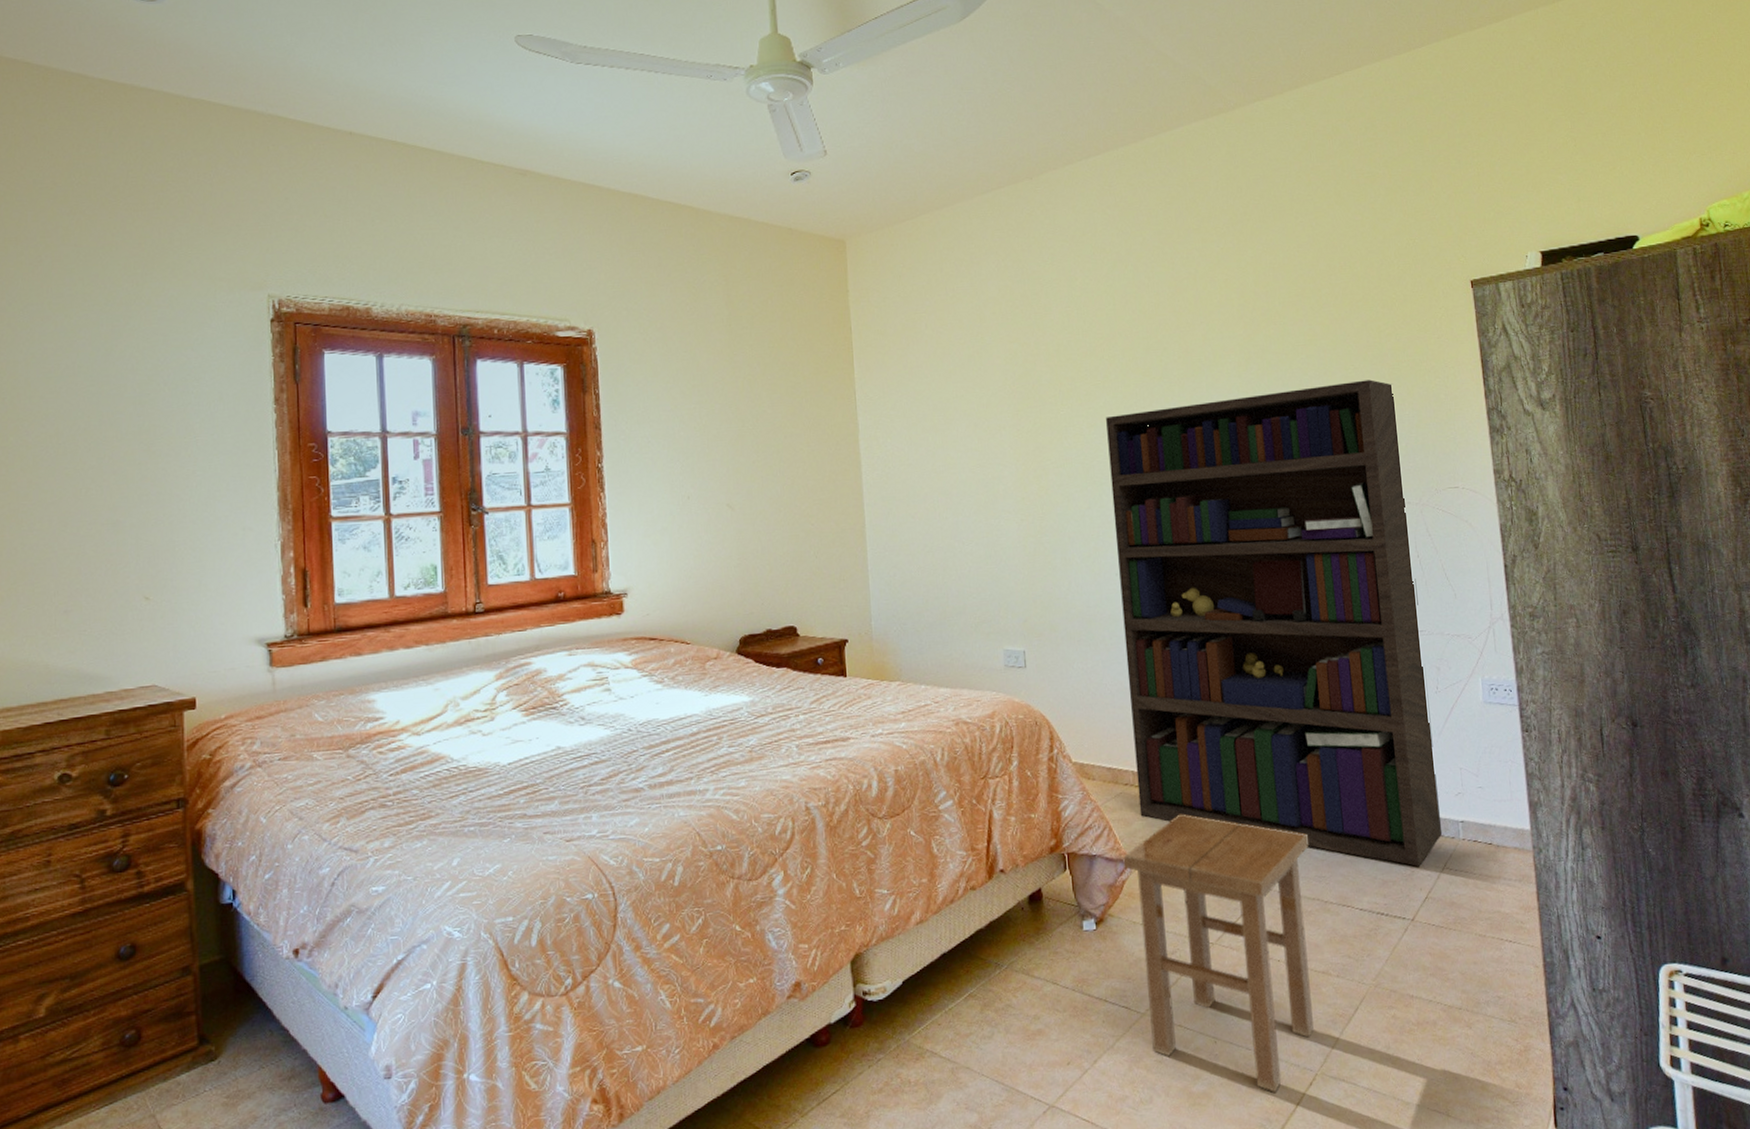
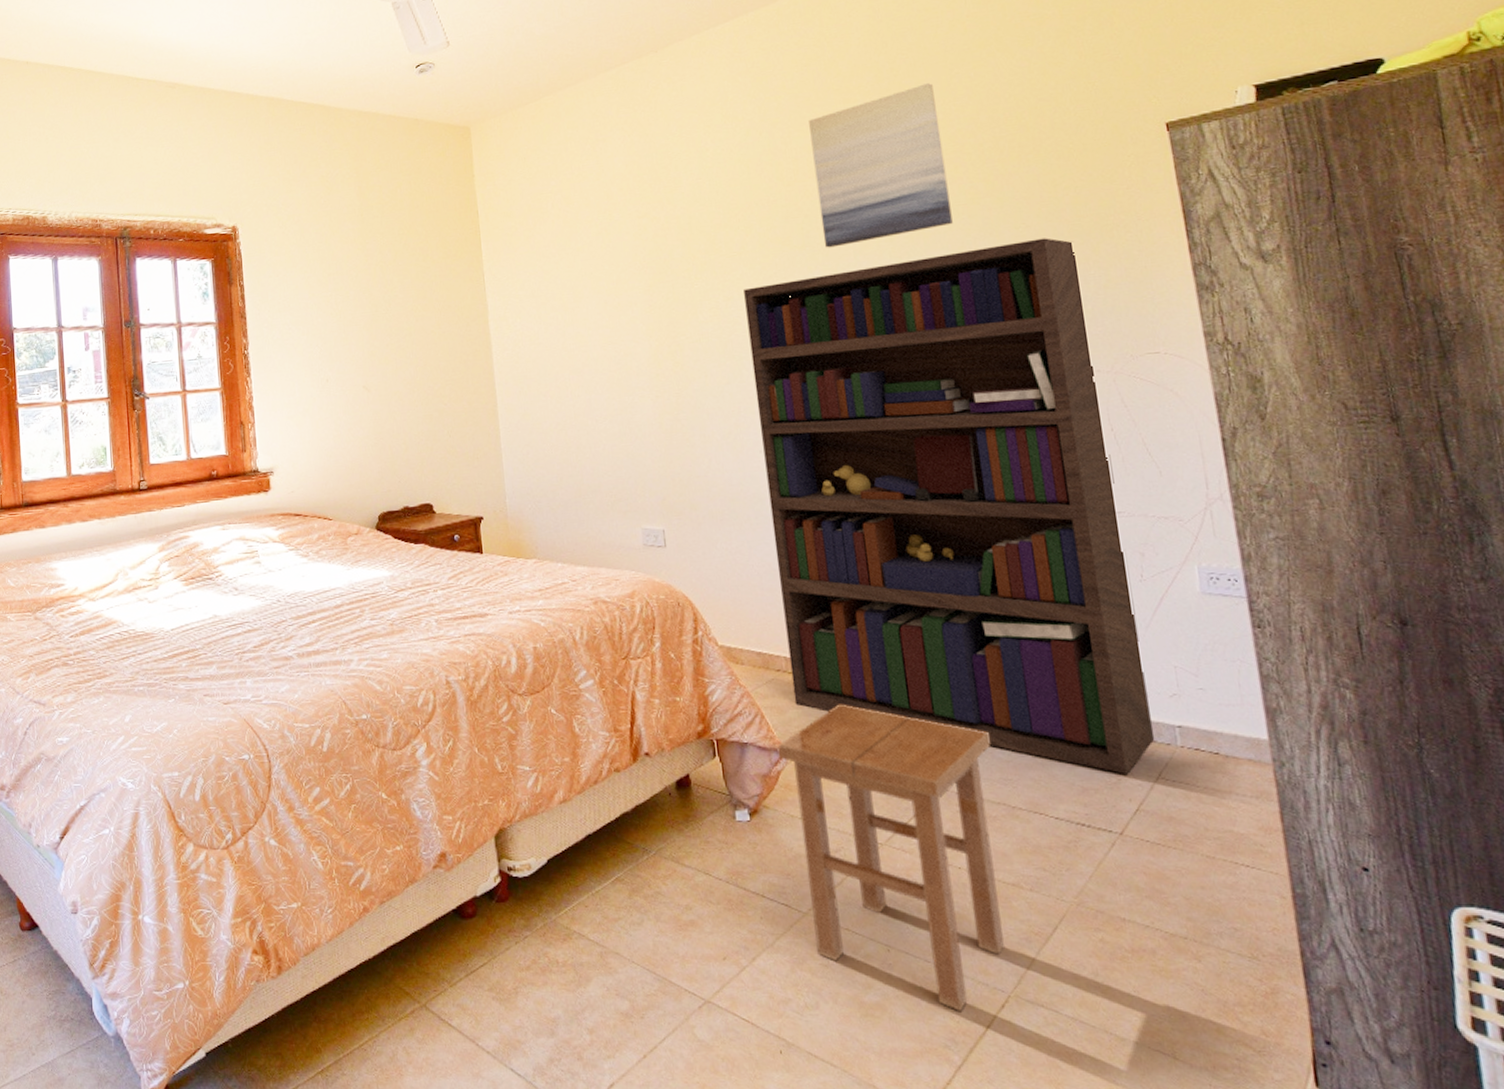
wall art: none [1170,229,1293,381] -> present [809,83,953,248]

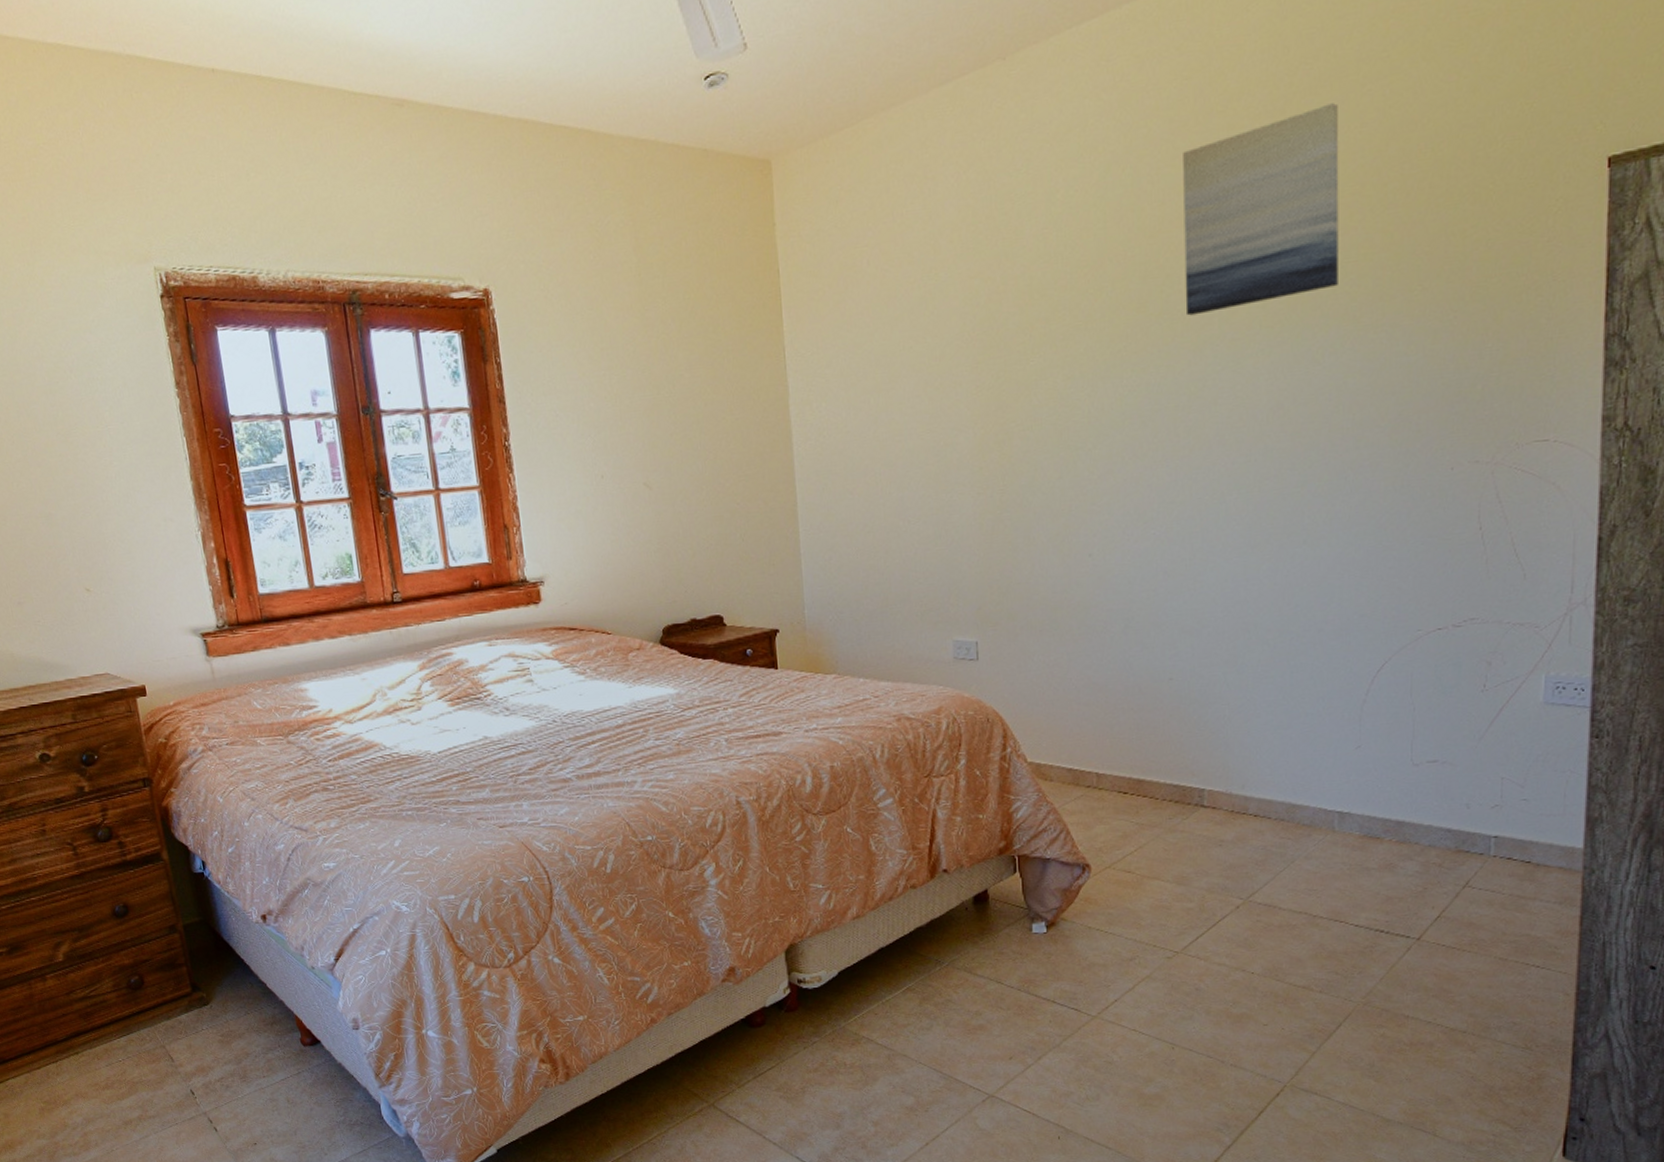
bookcase: present [744,238,1155,774] -> none [1087,303,1474,883]
stool: present [778,704,1005,1011] -> none [1082,819,1300,1100]

